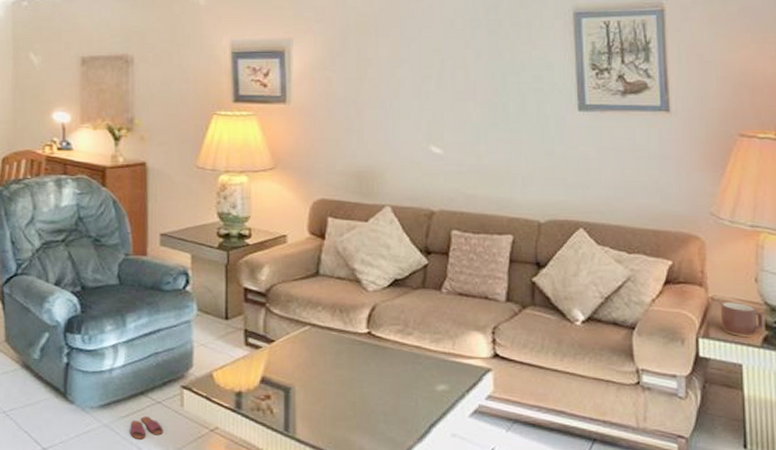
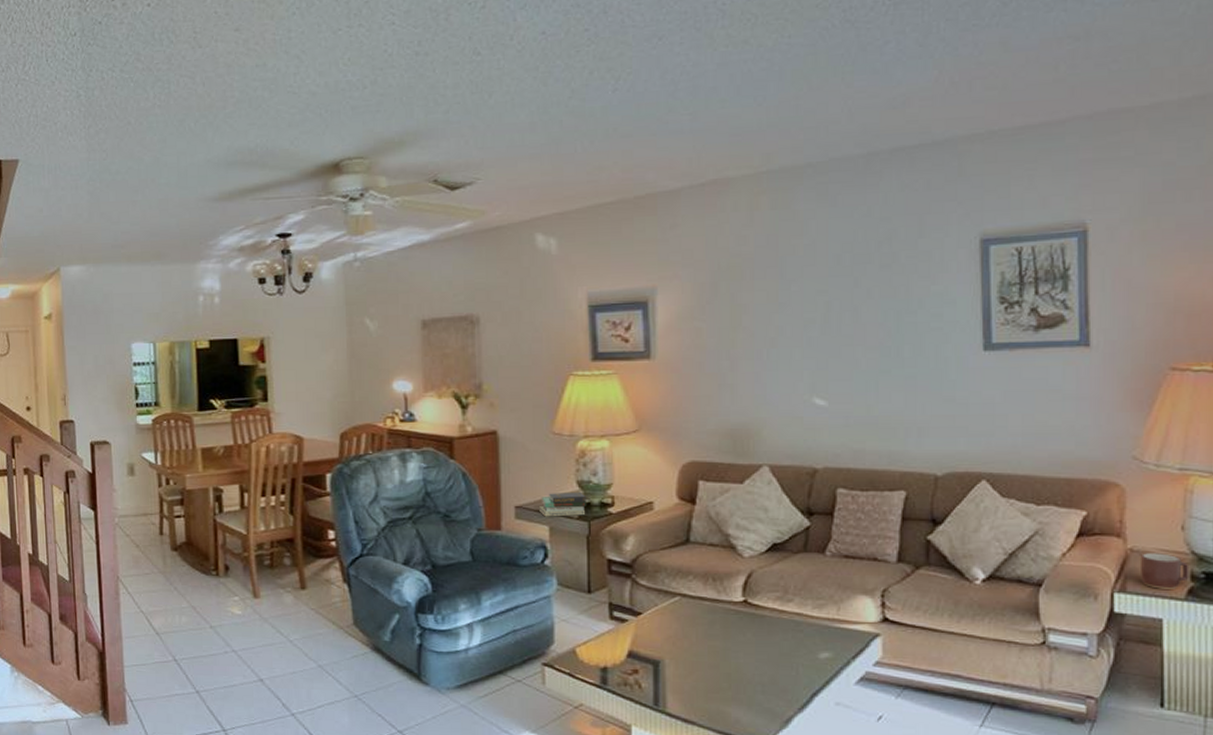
slippers: present [130,416,163,440] -> none [489,695,524,719]
books: none [183,222,227,246] -> present [539,491,587,517]

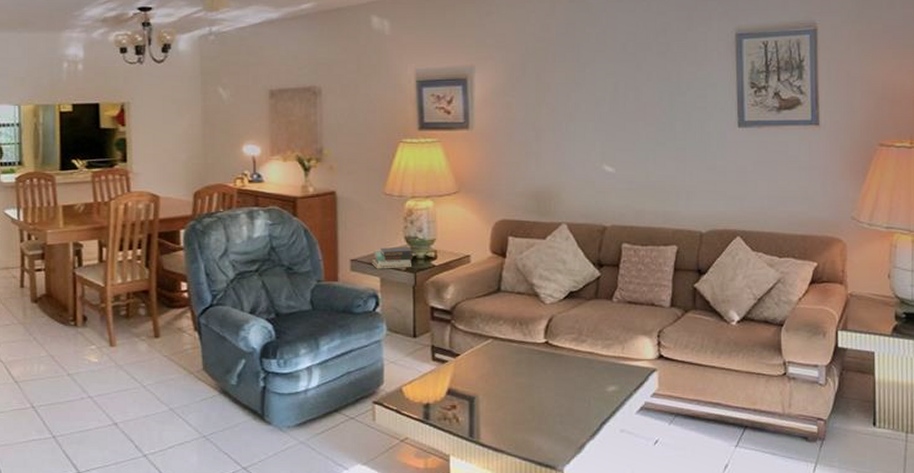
mug: present [1139,553,1190,589] -> none [857,297,894,327]

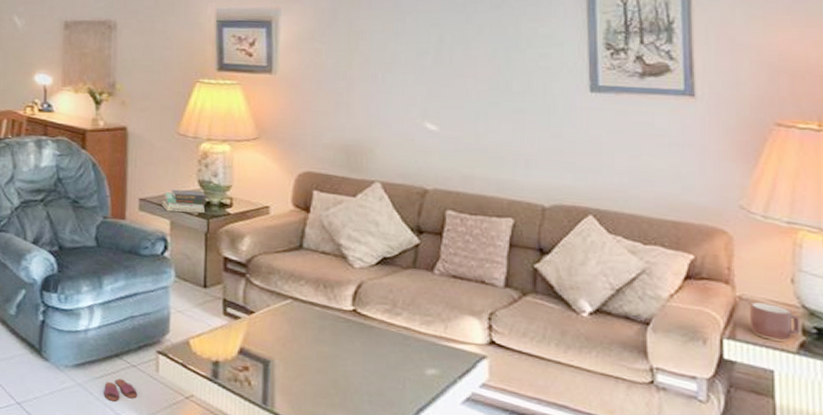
slippers: none [325,432,357,453] -> present [103,378,138,402]
mug: none [857,297,894,327] -> present [749,302,801,342]

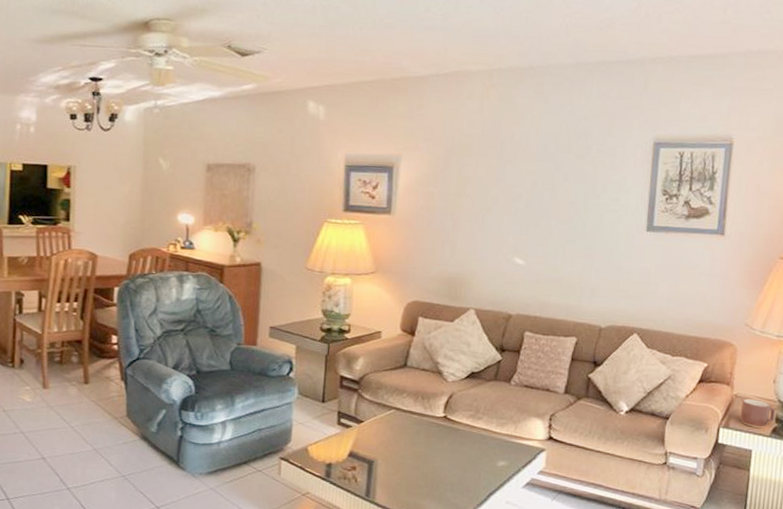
slippers: present [103,378,138,402] -> none [232,482,262,501]
books: present [162,189,207,214] -> none [289,318,329,339]

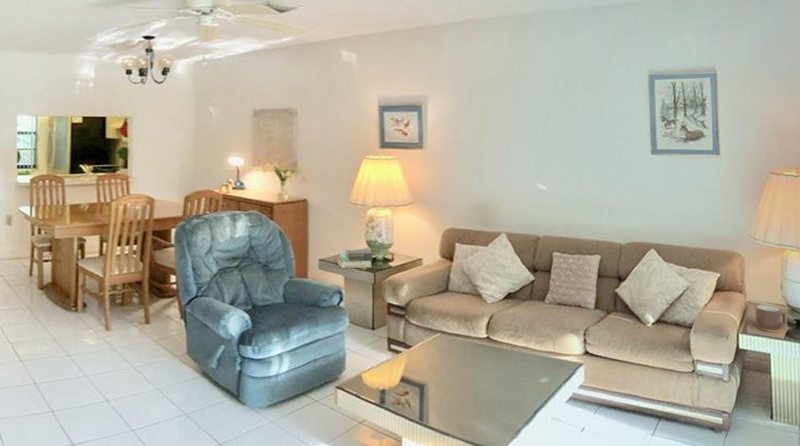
books: none [289,318,329,339] -> present [337,249,374,269]

